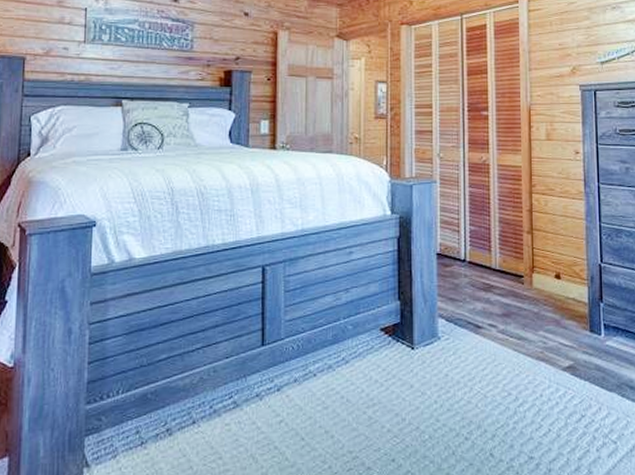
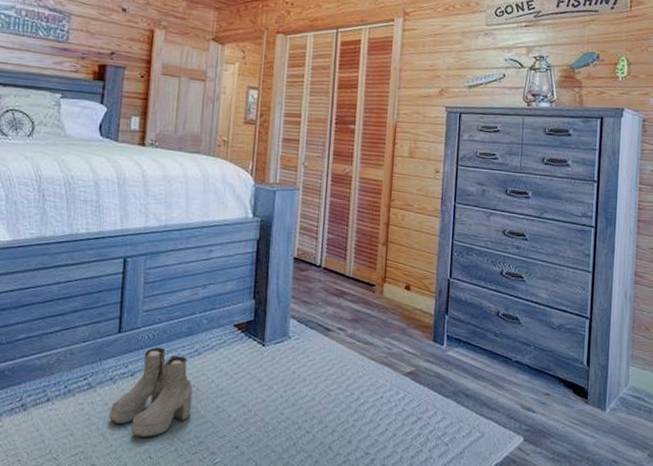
boots: none [258,358,342,456] -> present [109,347,193,437]

